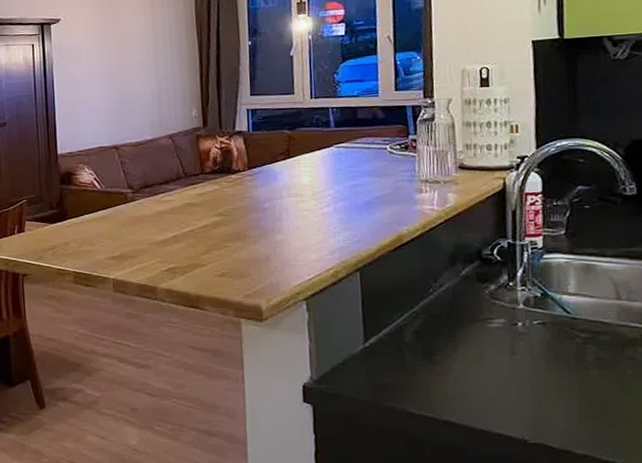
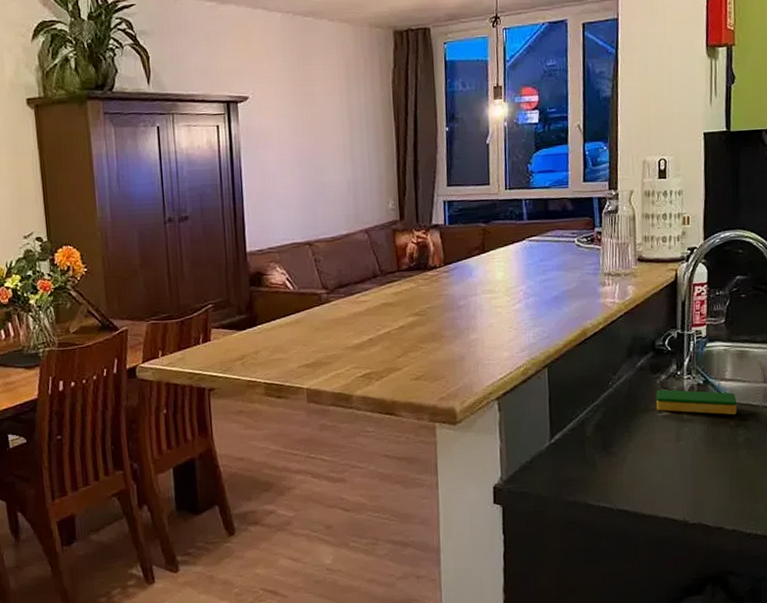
dish sponge: none [485,299,584,332] -> present [656,389,737,415]

